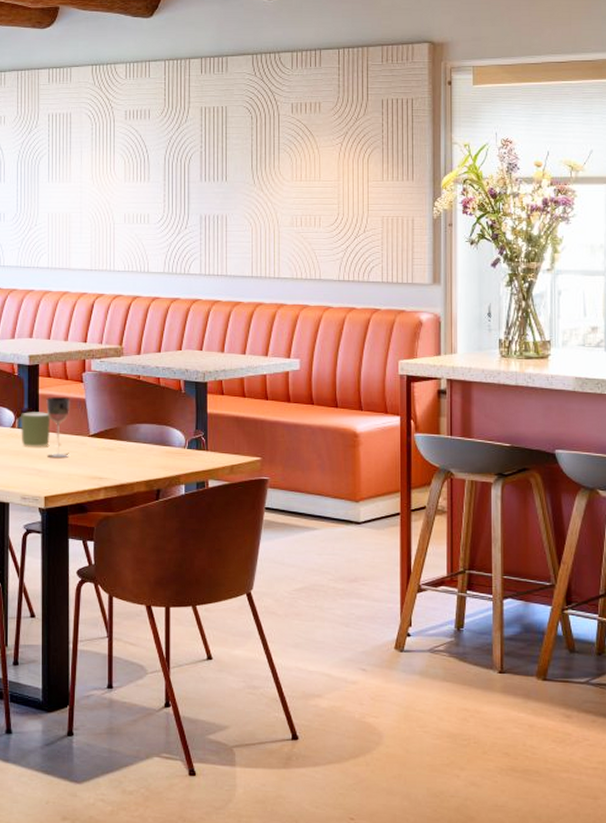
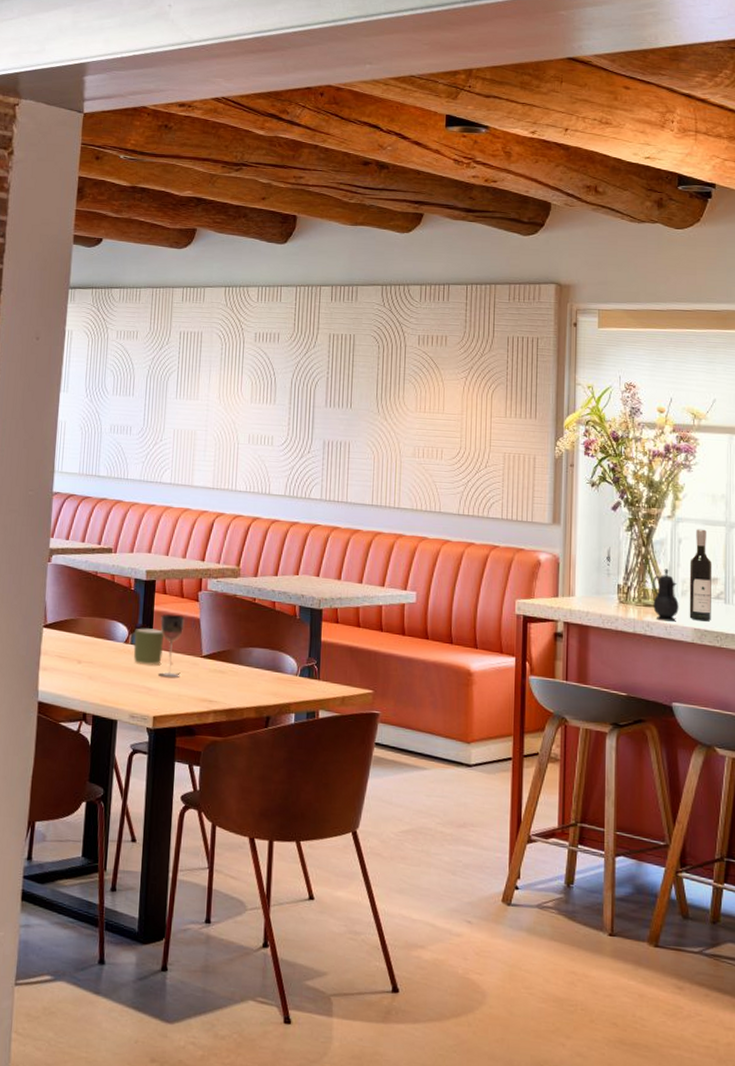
coffeepot: none [533,321,560,372] -> present [652,568,679,622]
bottle: none [569,280,592,370] -> present [689,529,711,622]

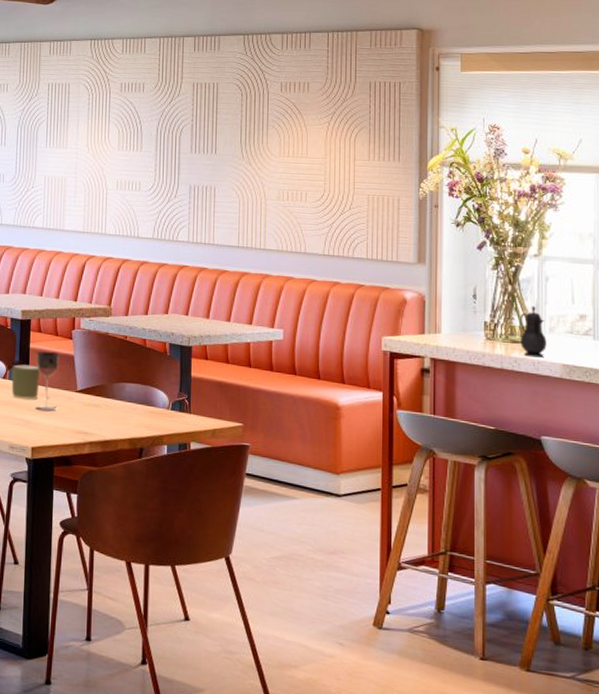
bottle: present [689,529,711,622] -> none [557,267,580,358]

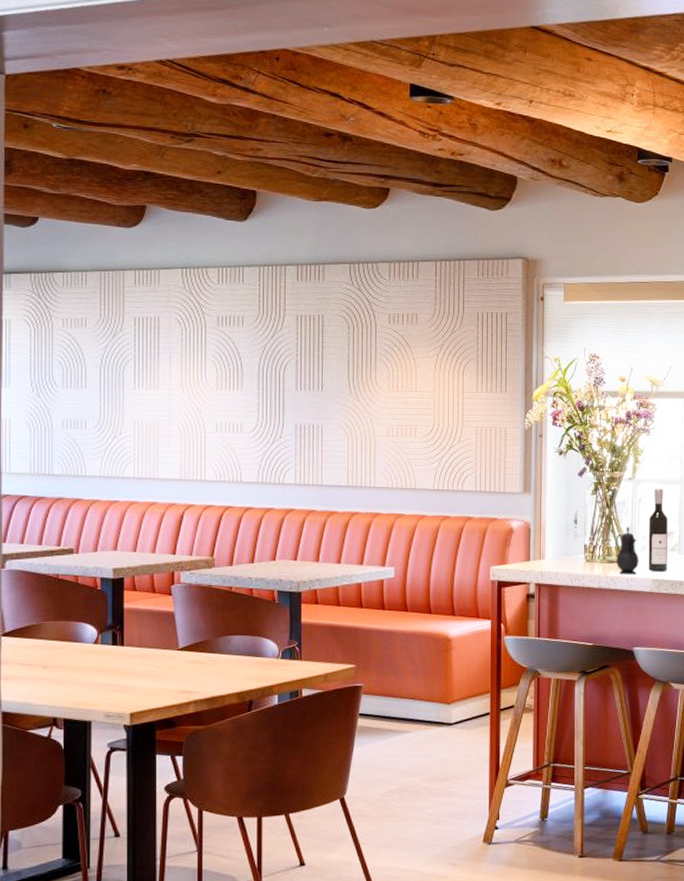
mug: present [11,364,40,400] -> none [104,626,136,663]
wineglass: present [36,351,60,412] -> none [132,611,158,674]
bottle: none [557,267,580,358] -> present [648,488,668,572]

